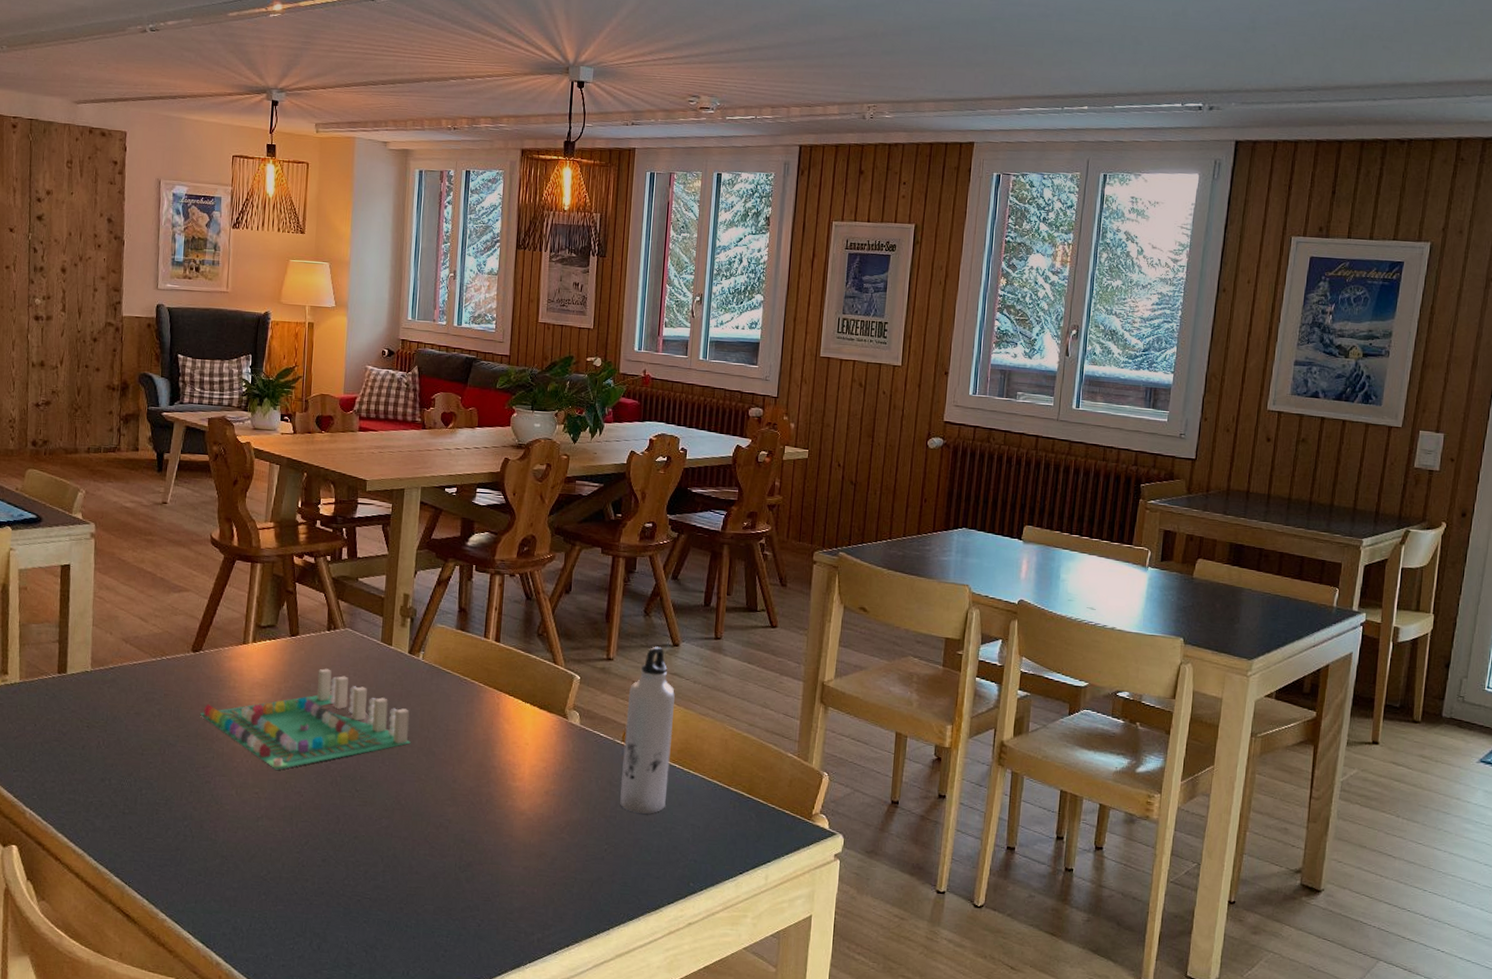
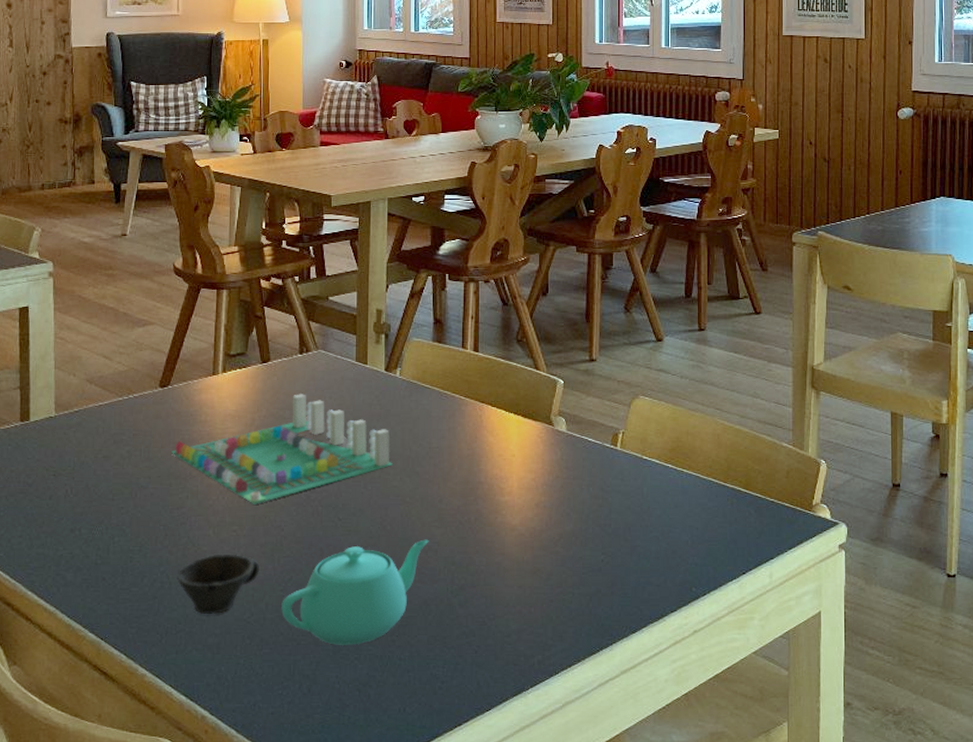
cup: none [200,814,278,870] -> present [177,554,259,615]
teapot: none [297,816,441,909] -> present [281,539,429,645]
water bottle: present [620,646,675,814] -> none [614,343,663,519]

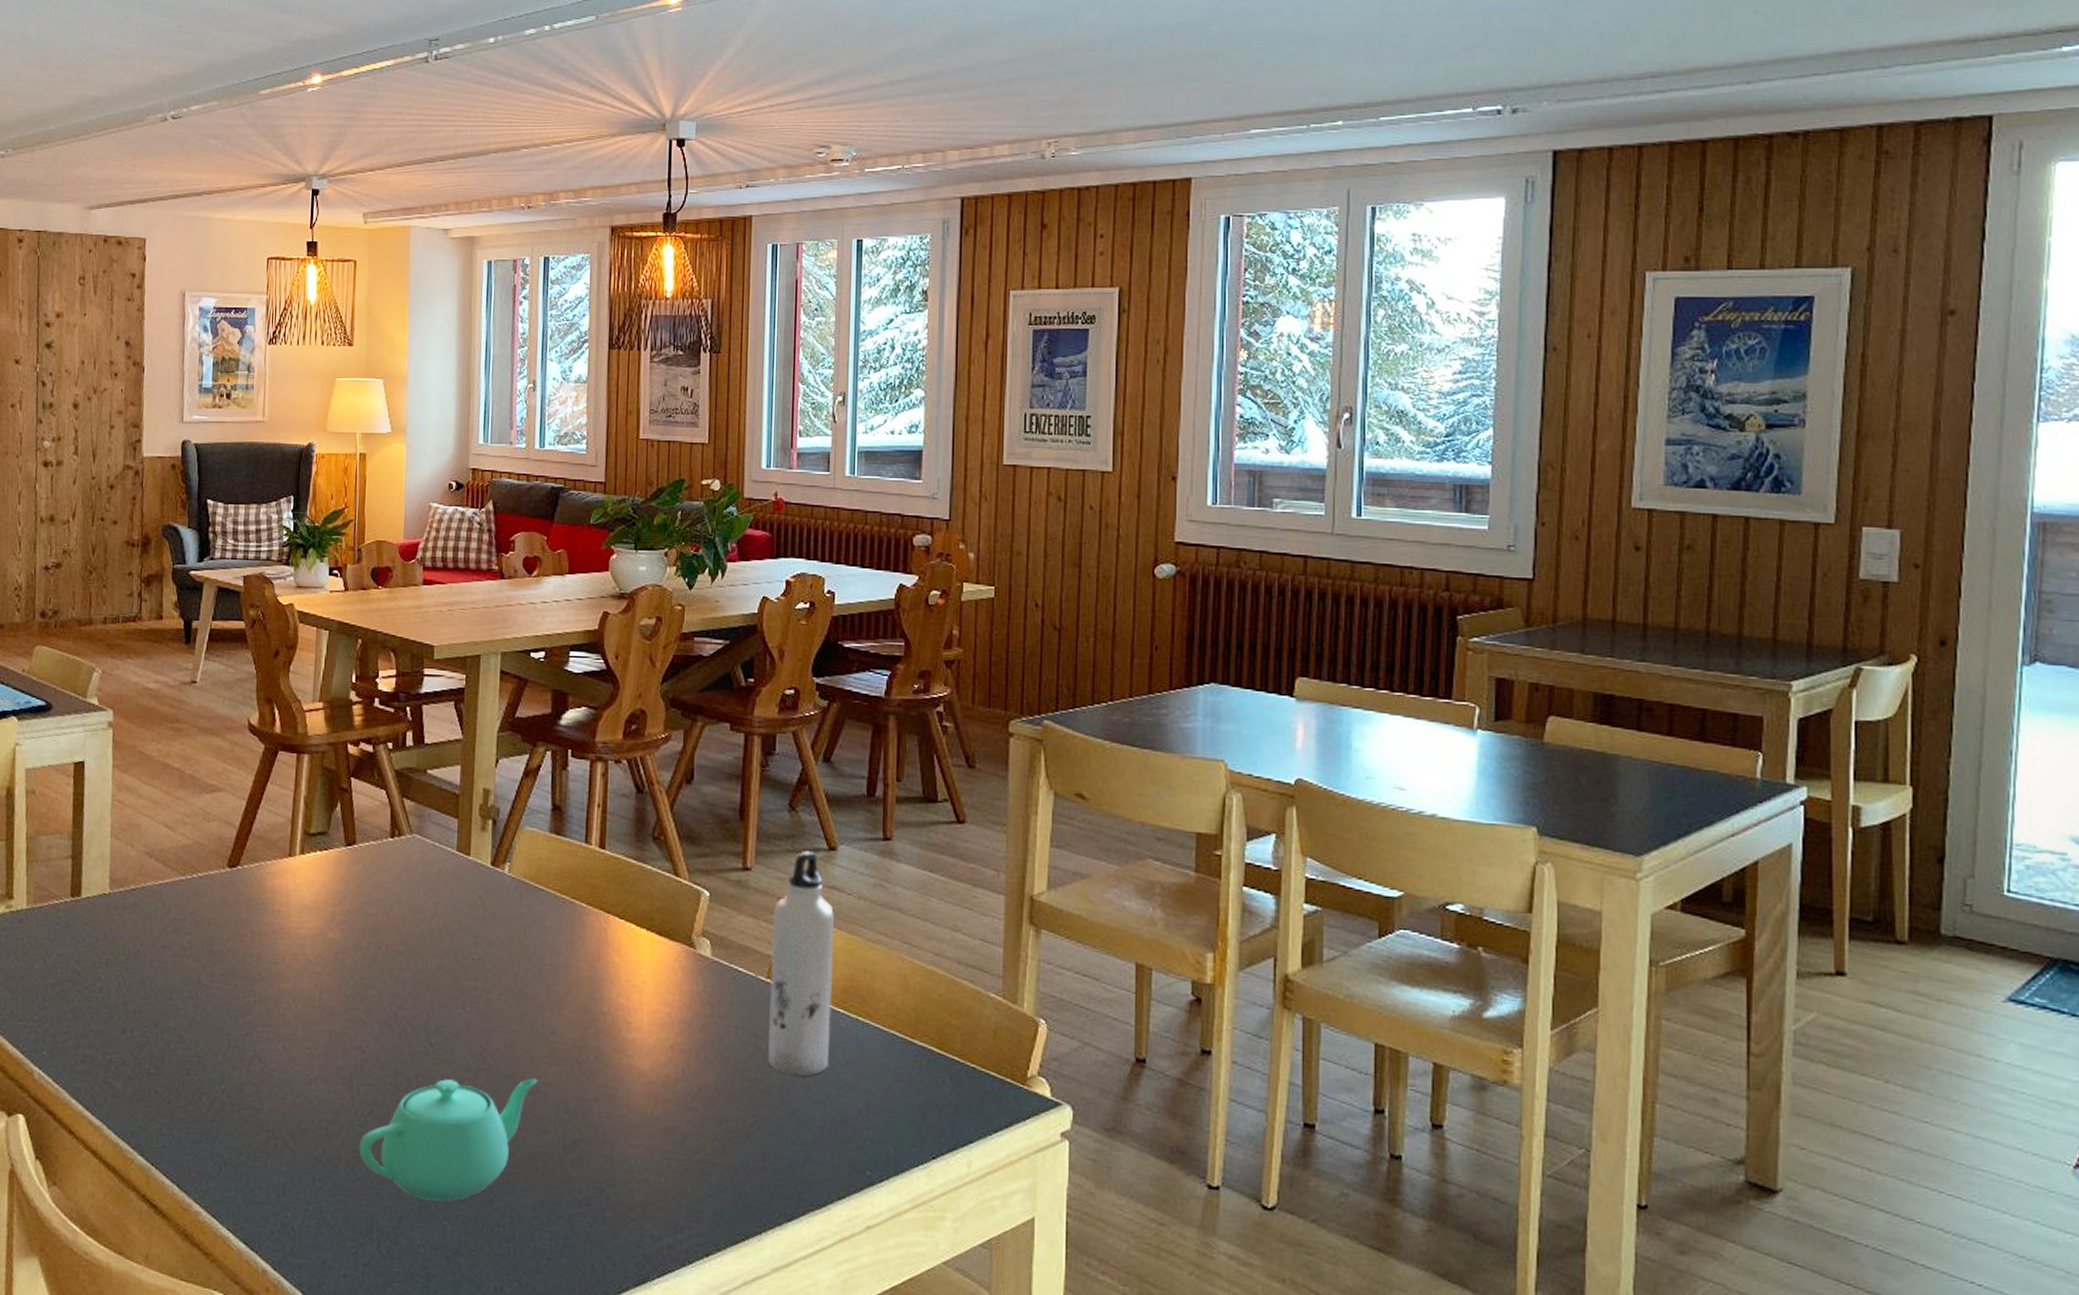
board game: present [170,394,394,504] -> none [237,886,498,1018]
cup: present [177,554,259,615] -> none [240,1074,335,1148]
water bottle: none [614,343,663,519] -> present [768,851,834,1076]

